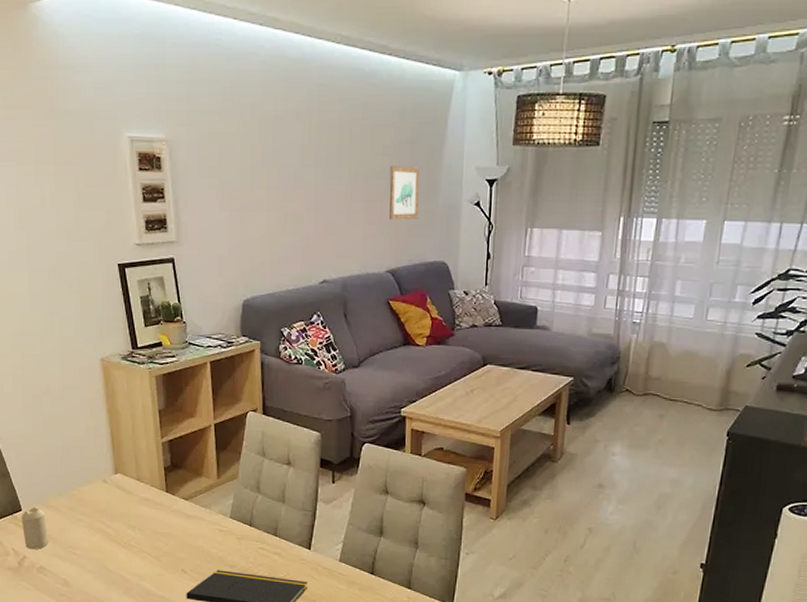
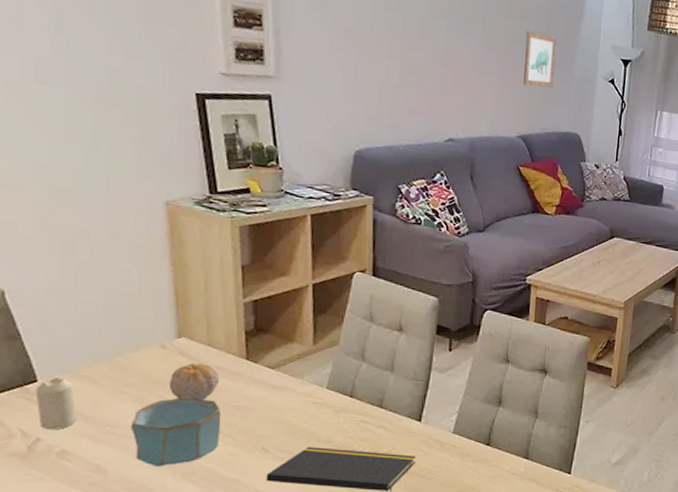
bowl: none [85,524,150,583] -> present [130,397,222,467]
fruit: none [110,495,147,528] -> present [169,362,220,401]

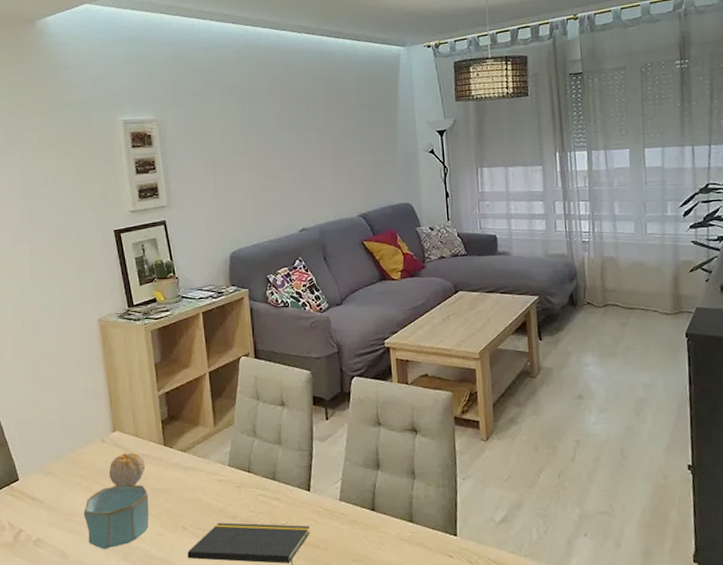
candle: present [35,378,77,430] -> none [18,476,46,522]
wall art: present [523,30,557,88] -> none [353,125,382,171]

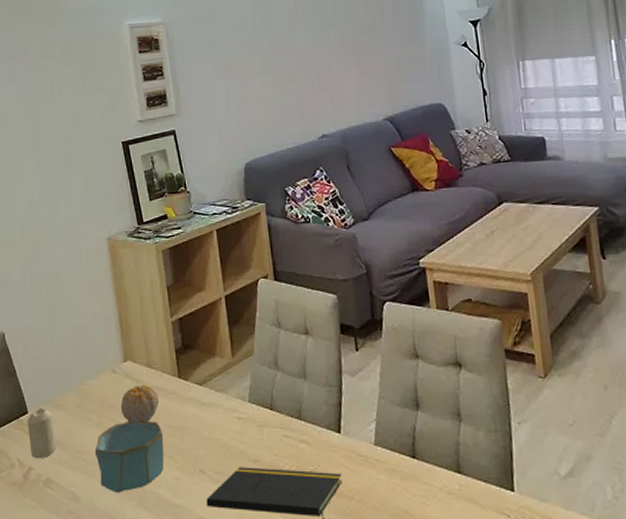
candle: none [18,476,46,522] -> present [27,408,56,459]

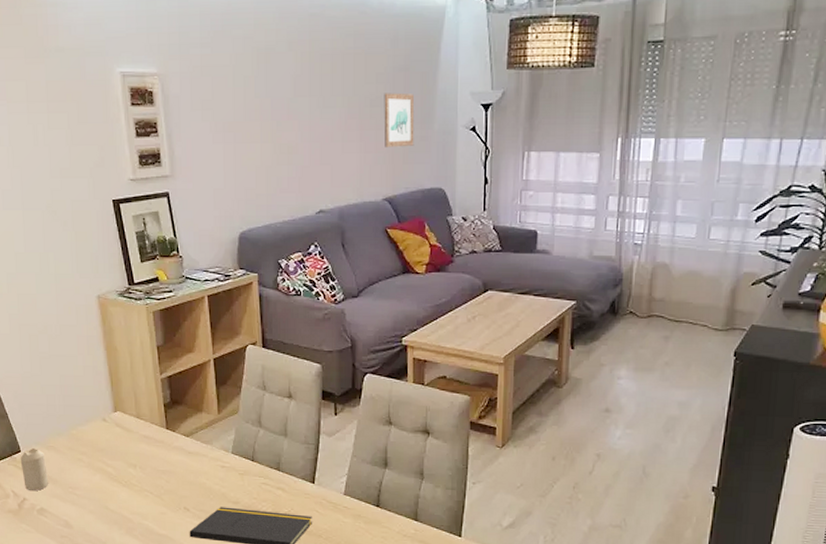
bowl: present [94,420,165,493] -> none [86,463,152,523]
fruit: present [120,384,160,423] -> none [110,433,148,466]
wall art: none [374,18,409,70] -> present [384,93,415,148]

